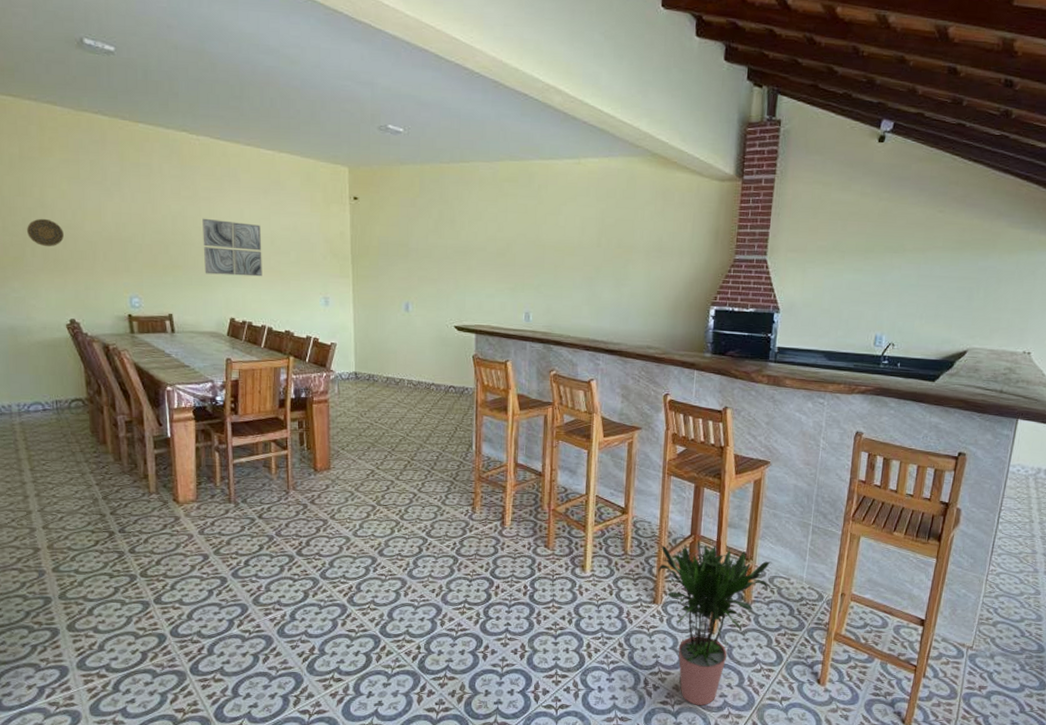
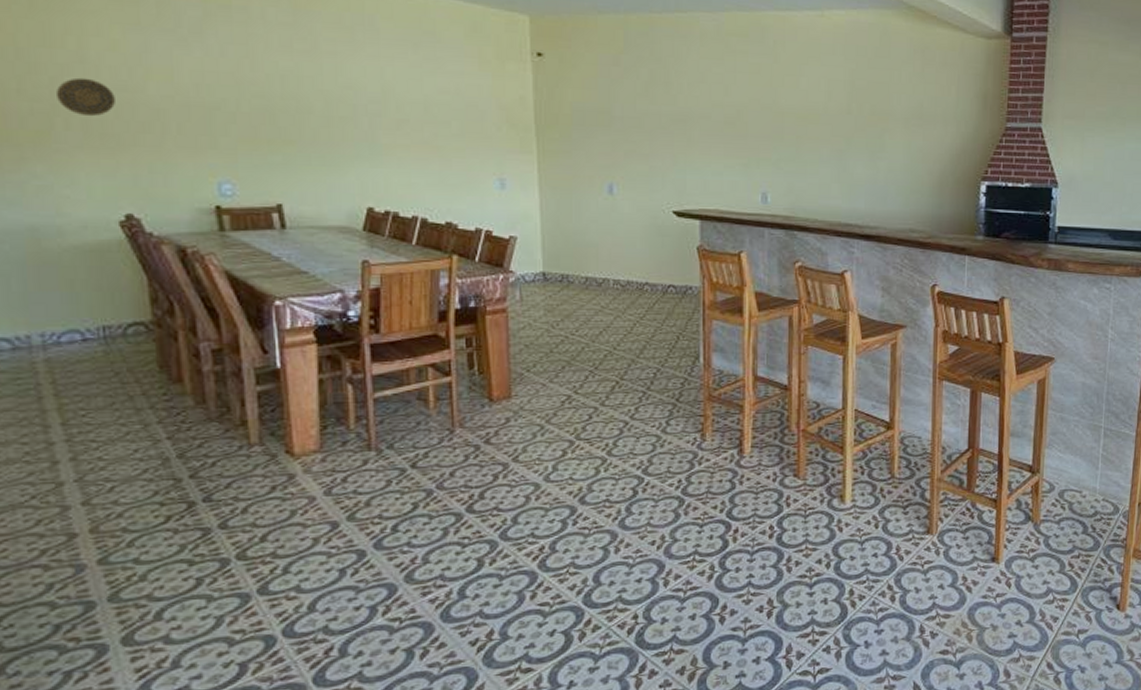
wall art: present [202,218,262,277] -> none [325,78,412,154]
potted plant: present [658,540,772,705] -> none [932,455,1061,651]

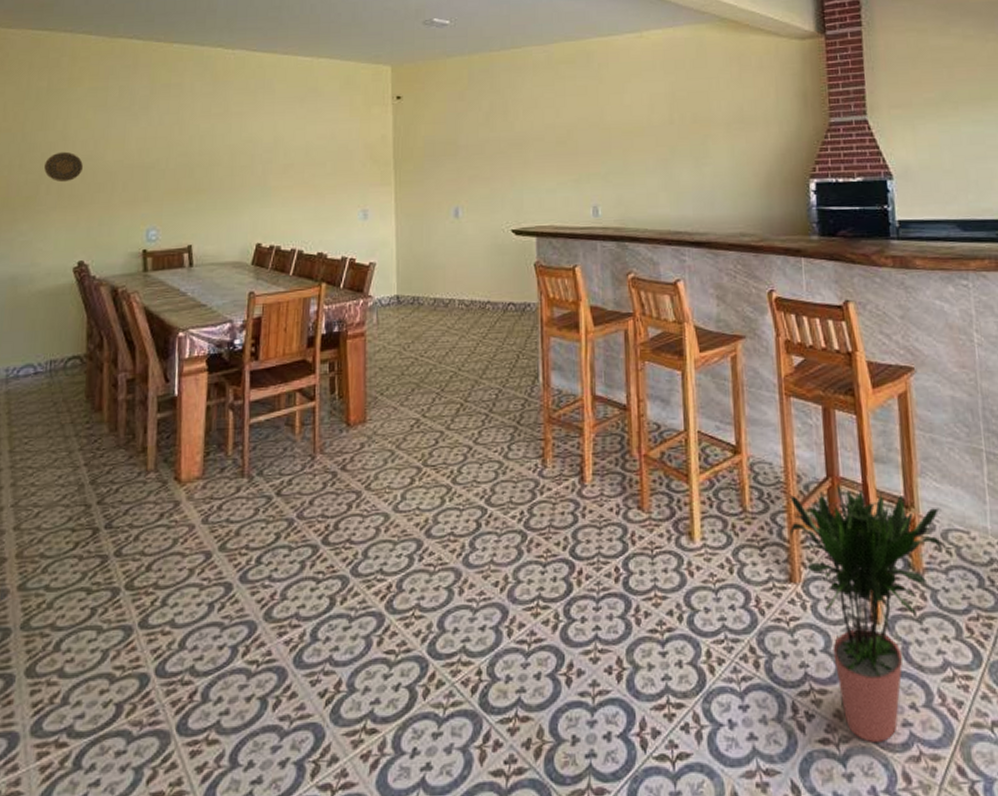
potted plant: none [932,455,1061,651] -> present [788,484,942,742]

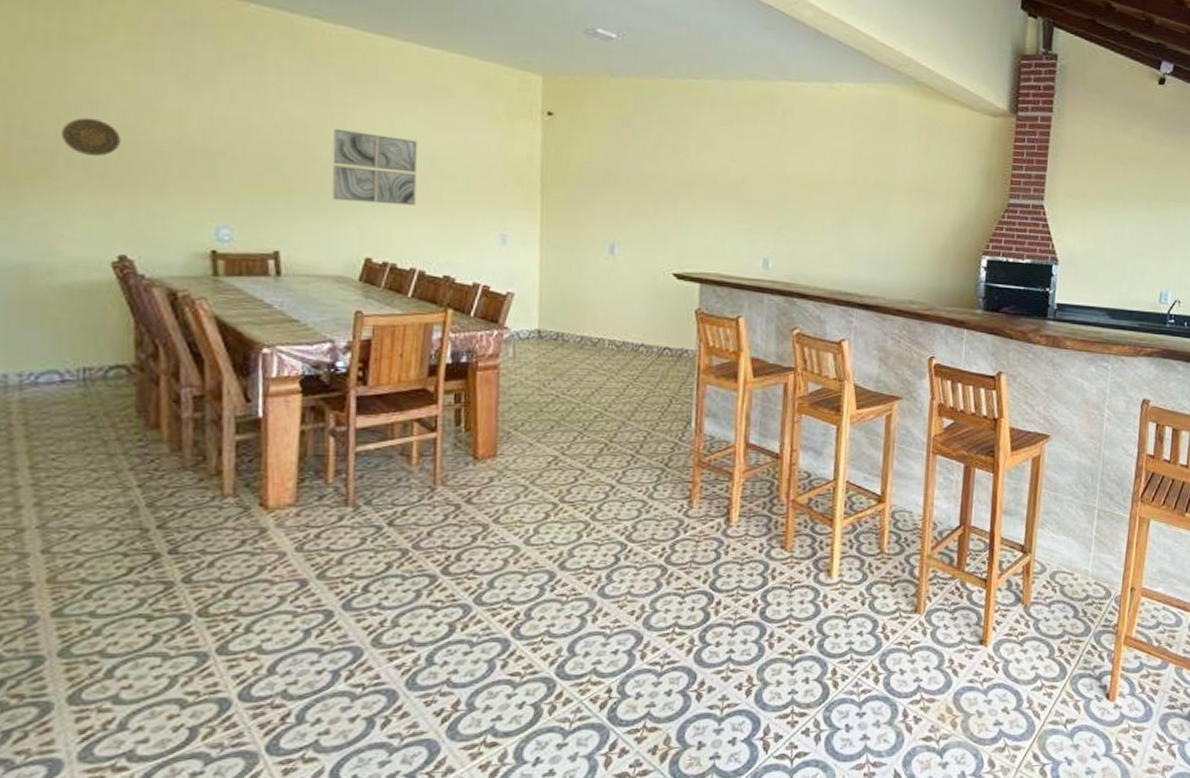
wall art: none [231,134,295,196] -> present [332,128,418,206]
potted plant: present [788,484,942,742] -> none [921,532,1054,738]

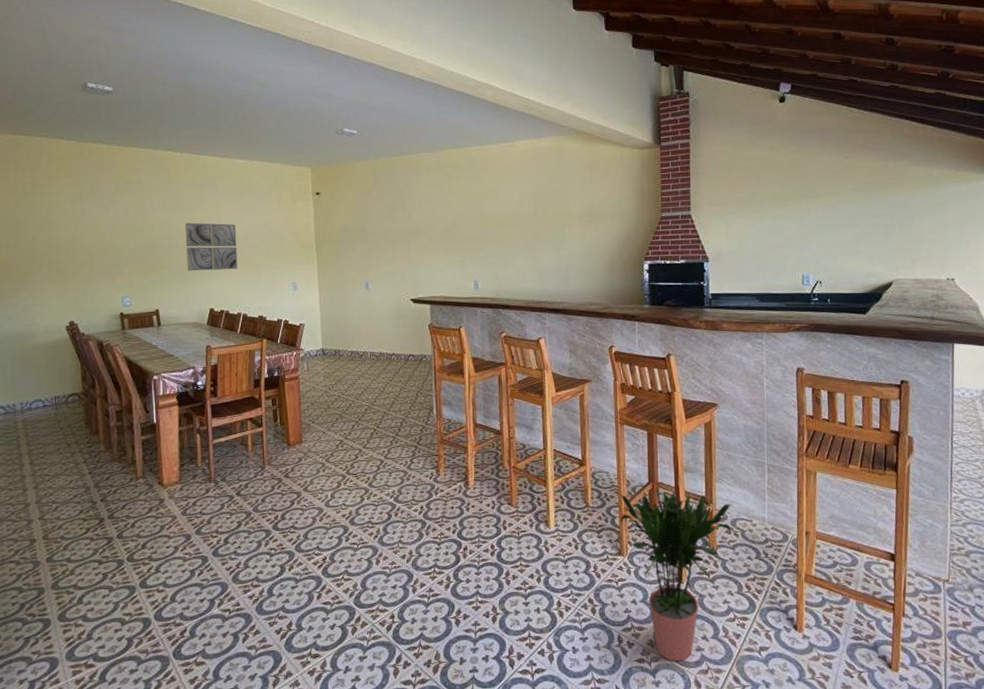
decorative plate: present [62,117,120,157] -> none [35,235,66,260]
potted plant: none [921,532,1054,738] -> present [620,487,732,661]

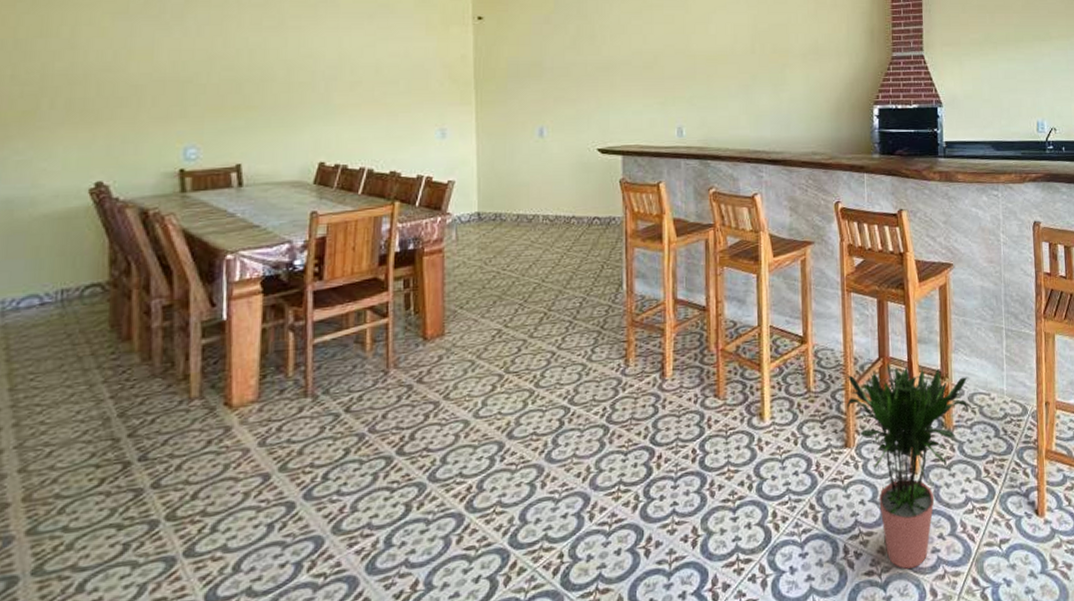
wall art: present [185,222,238,271] -> none [288,49,364,113]

